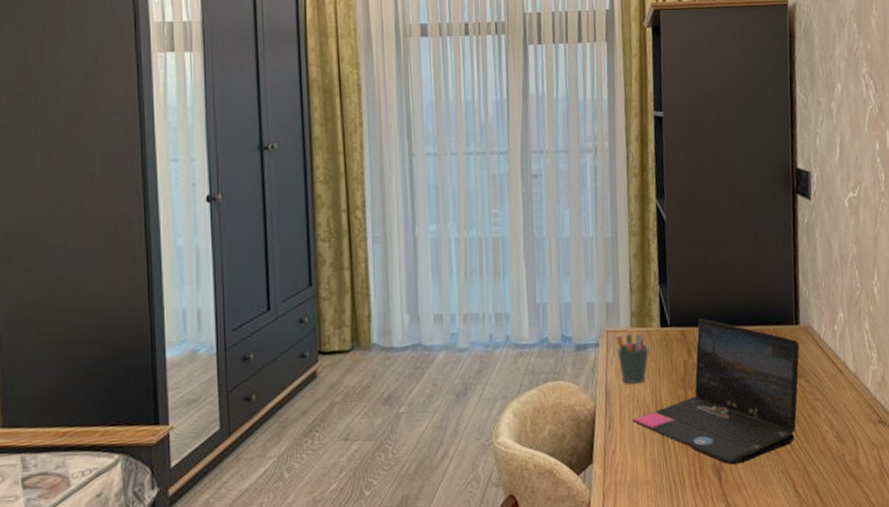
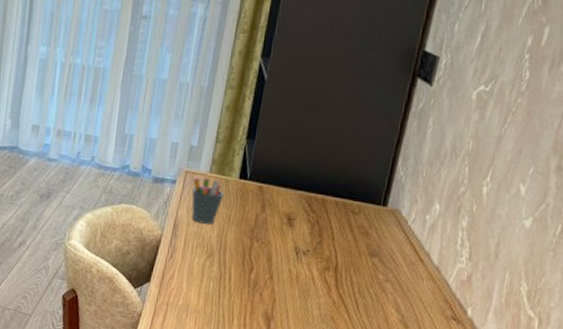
laptop: present [633,318,800,465] -> none [194,179,383,319]

